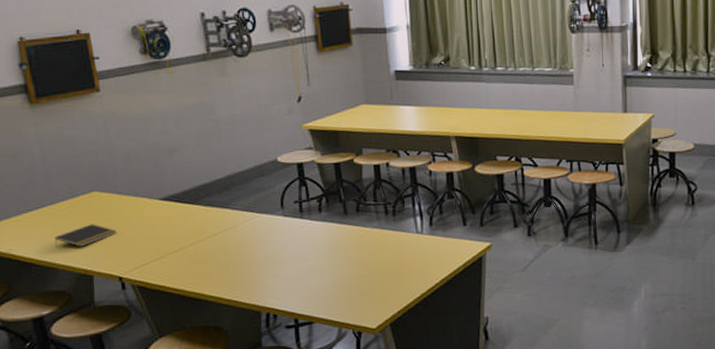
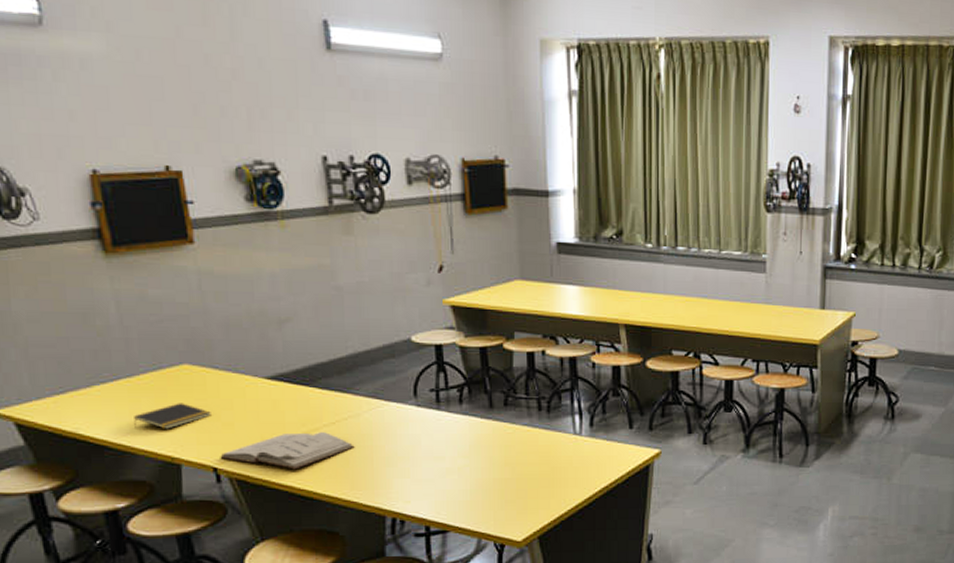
book: none [124,242,234,276] -> present [220,432,355,470]

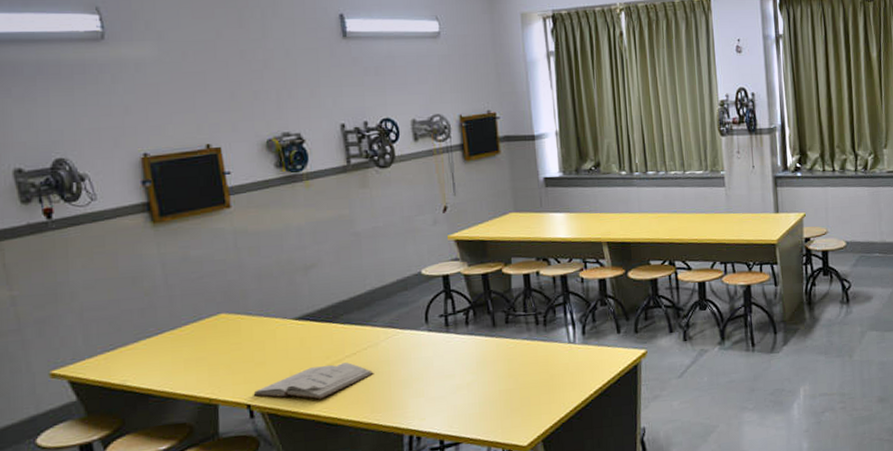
notepad: present [134,403,211,429] -> none [176,348,245,374]

